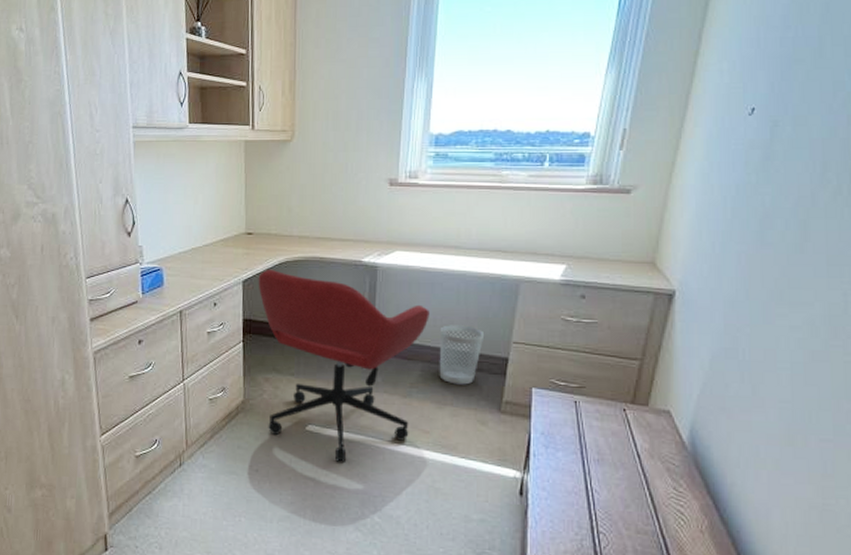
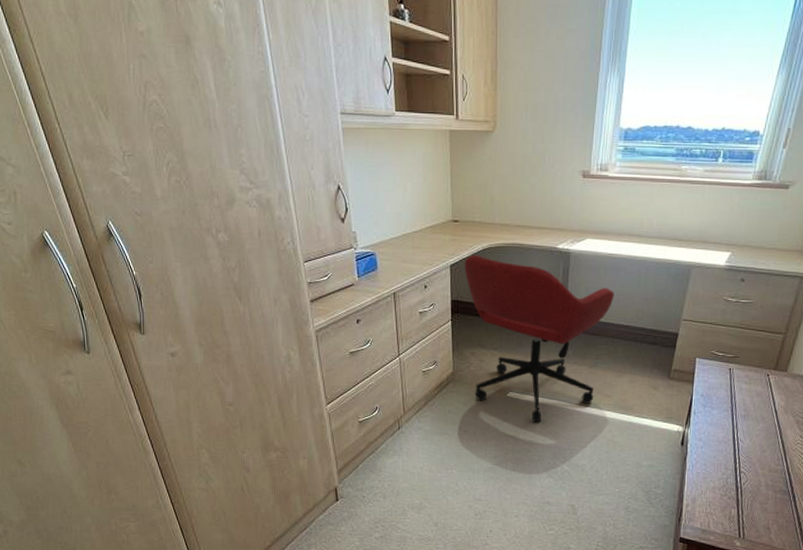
wastebasket: present [439,325,485,385] -> none [620,305,660,356]

